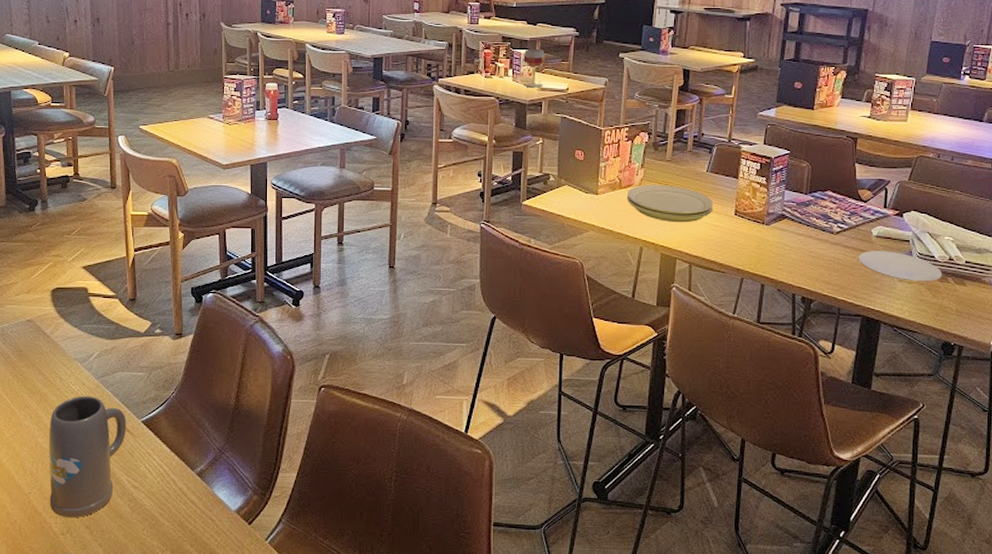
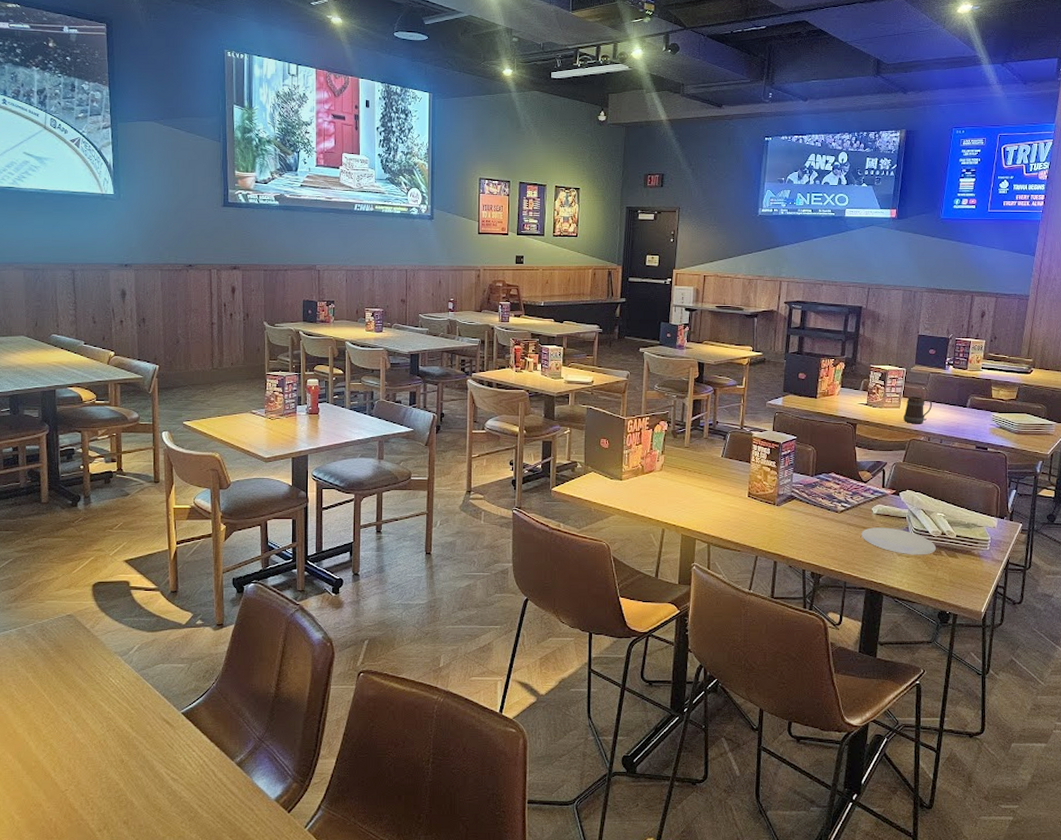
beer mug: present [49,396,126,518] -> none [86,689,166,814]
wineglass: present [523,48,545,88] -> none [551,344,571,381]
plate: present [626,184,714,223] -> none [648,469,729,505]
beer mug: none [911,109,944,140] -> present [903,397,933,424]

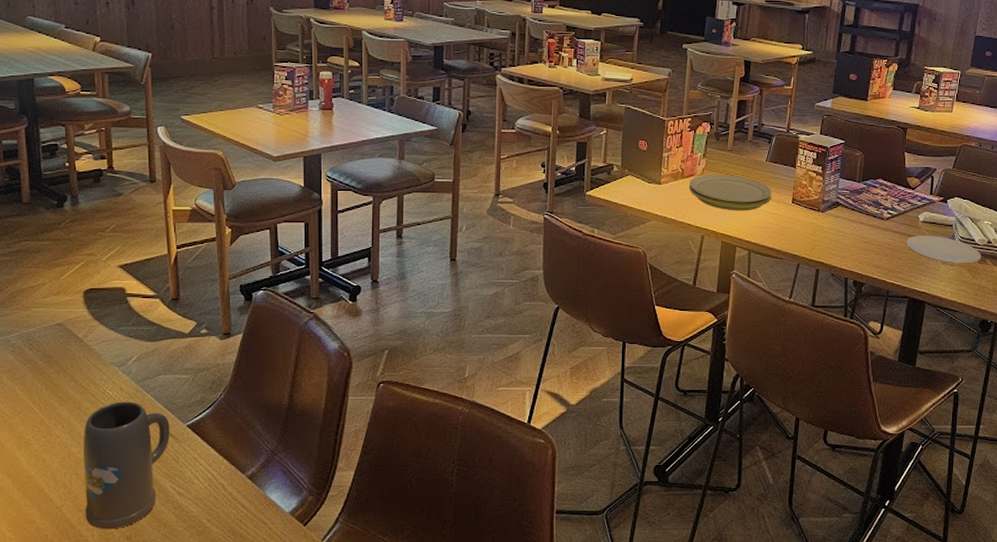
beer mug: none [86,689,166,814] -> present [84,401,170,530]
plate: none [648,469,729,505] -> present [688,173,772,211]
beer mug: present [903,397,933,424] -> none [956,100,986,130]

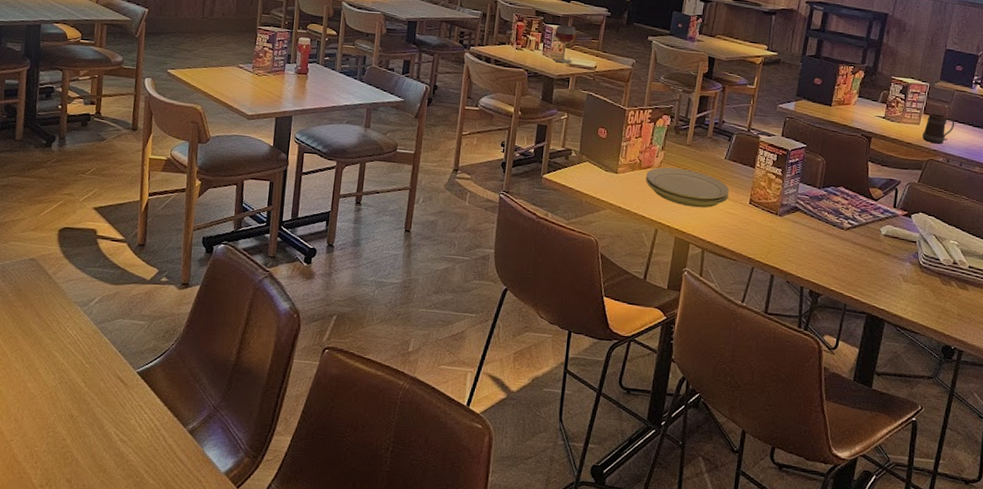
beer mug: present [84,401,170,530] -> none [31,341,122,470]
wineglass: none [588,38,609,78] -> present [554,24,576,64]
plate: present [906,235,982,265] -> none [867,249,947,285]
beer mug: none [956,100,986,130] -> present [922,114,955,144]

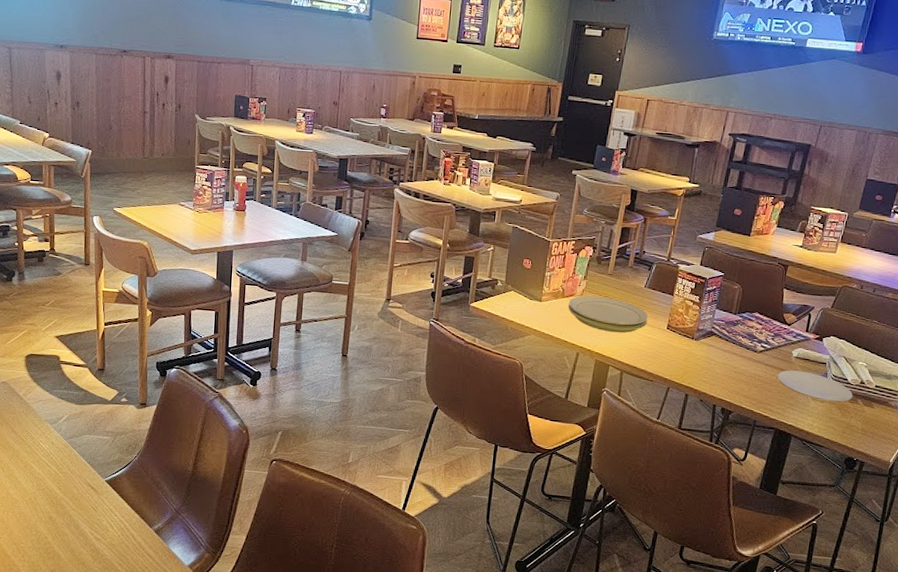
wineglass: present [554,24,576,64] -> none [480,160,502,198]
plate: none [867,249,947,285] -> present [777,370,854,403]
beer mug: present [922,114,955,144] -> none [838,242,871,272]

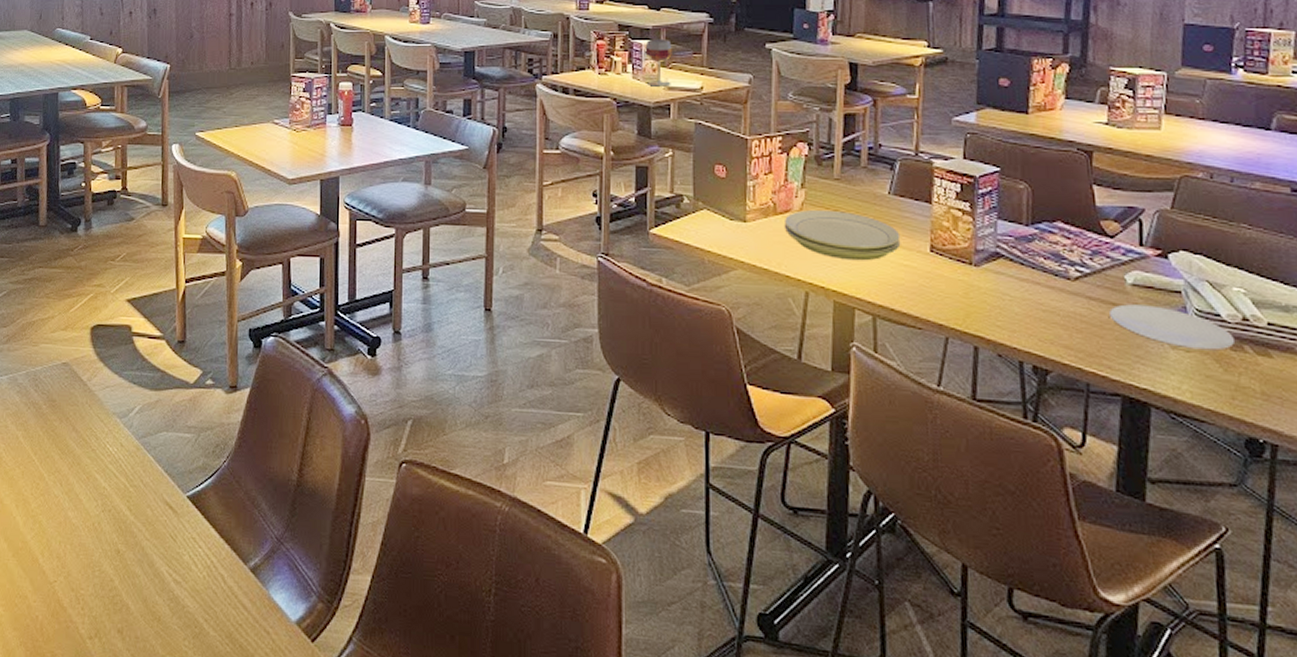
wineglass: none [480,160,502,198] -> present [645,38,672,87]

